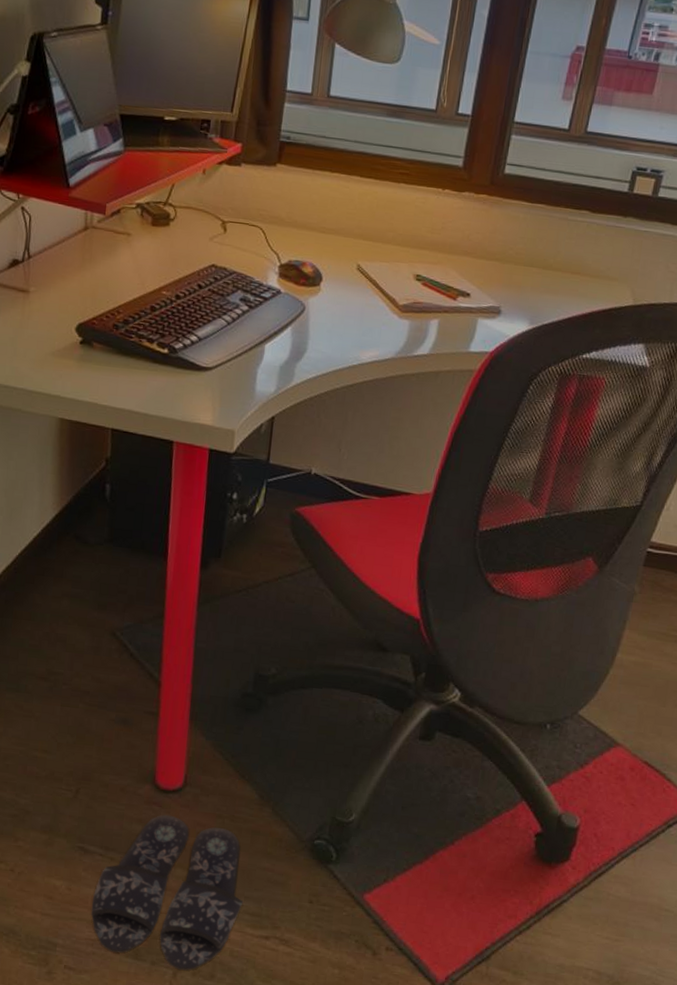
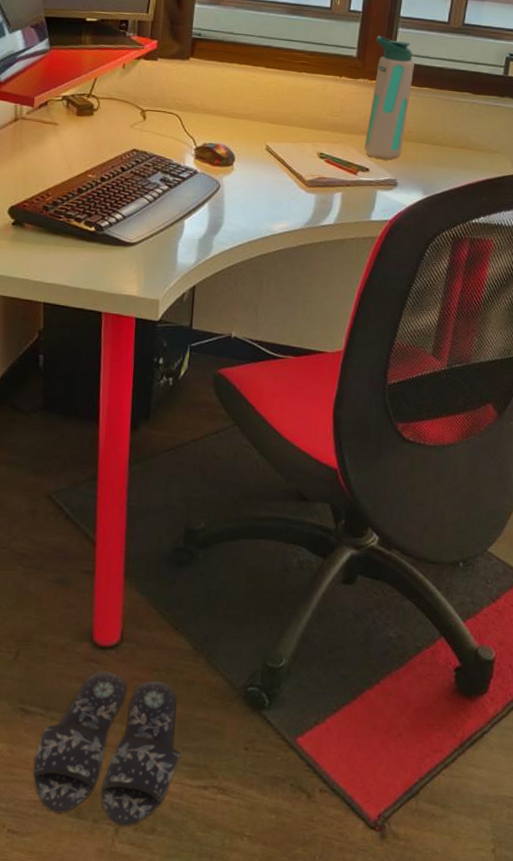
water bottle: none [465,143,528,285] -> present [363,35,414,160]

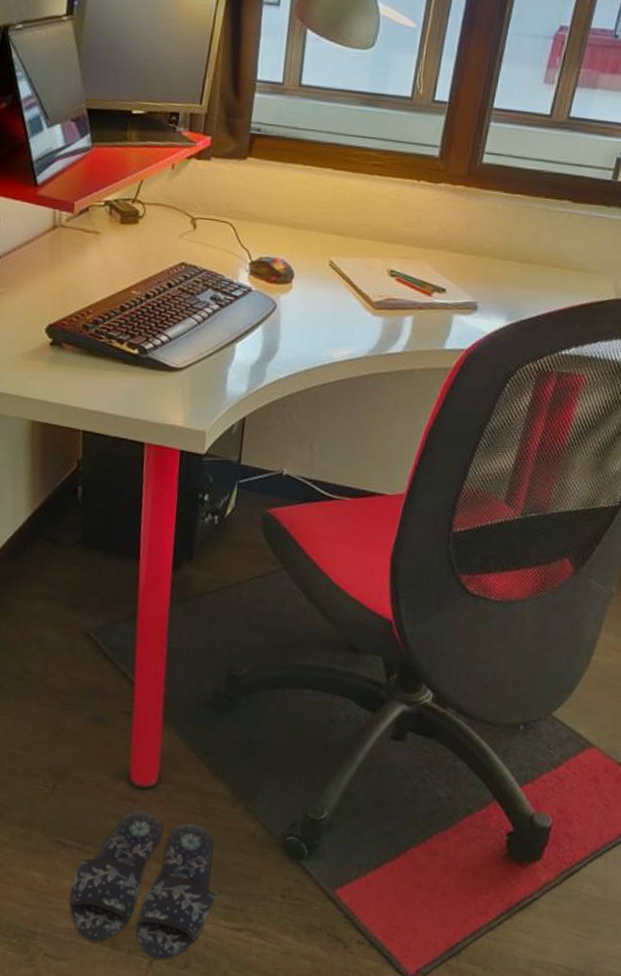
water bottle: present [363,35,414,160] -> none [441,131,507,280]

